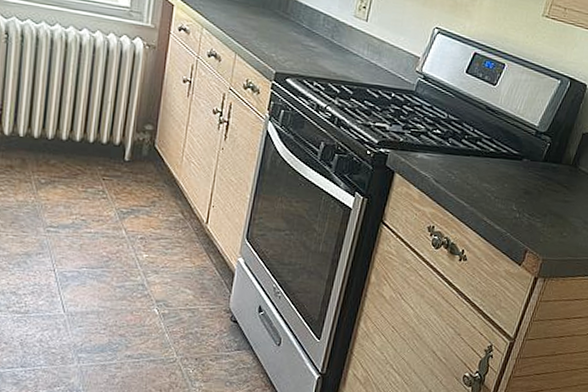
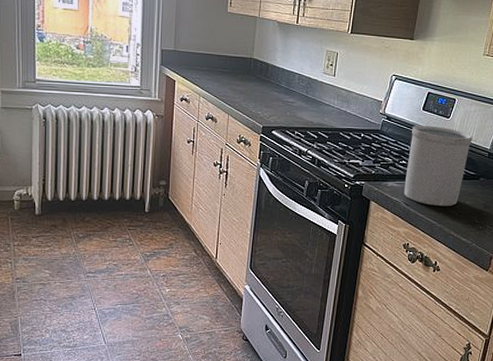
utensil holder: none [435,89,520,188] -> present [404,125,473,207]

